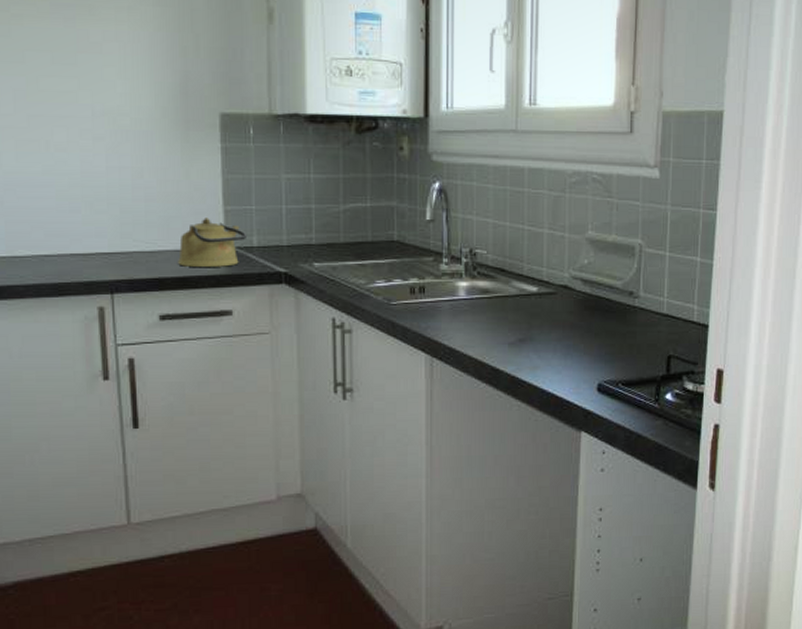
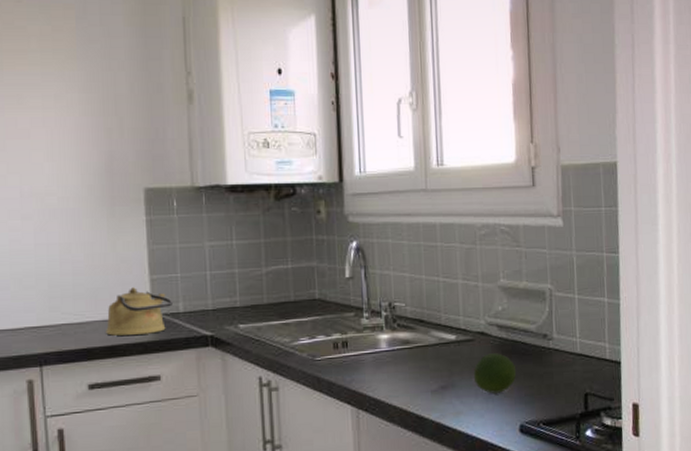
fruit: none [553,308,599,351] -> present [473,353,517,395]

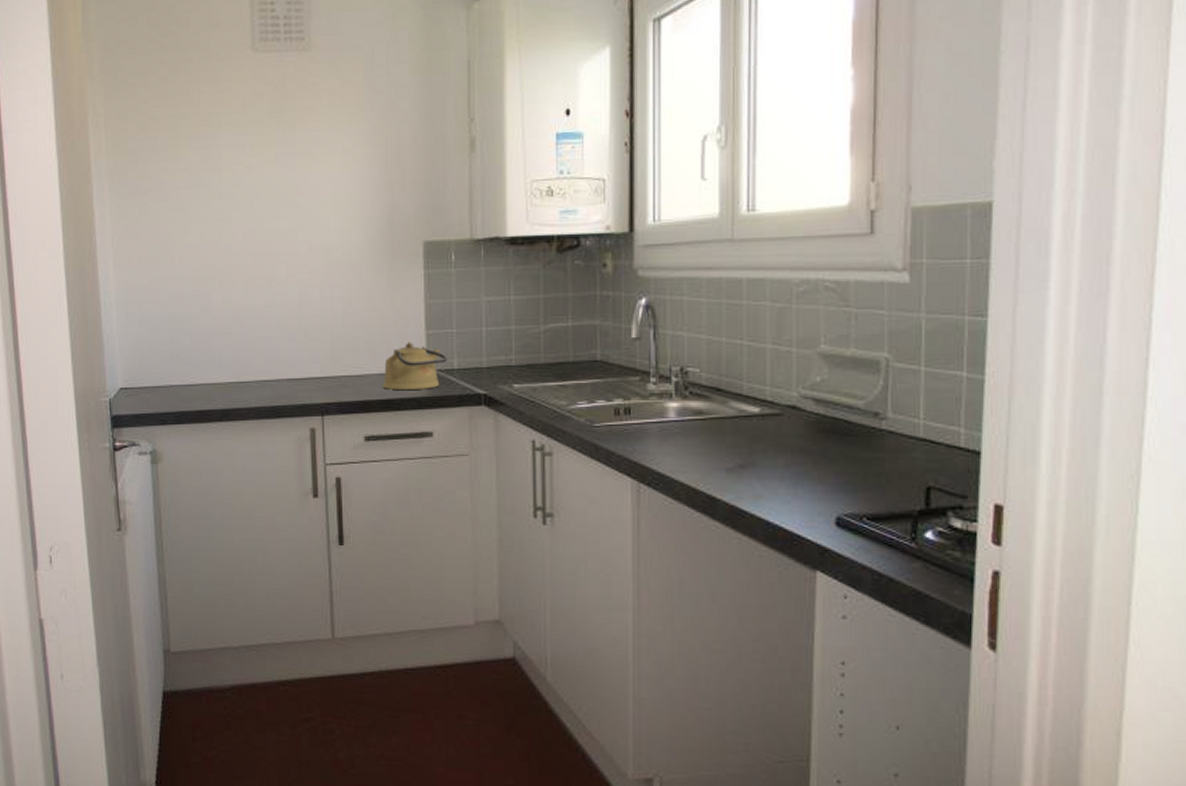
fruit: present [473,353,517,395] -> none [779,431,836,479]

